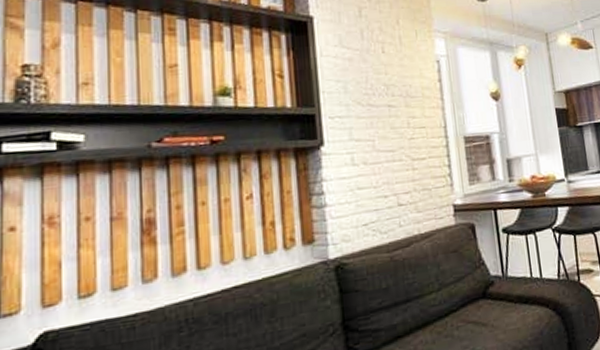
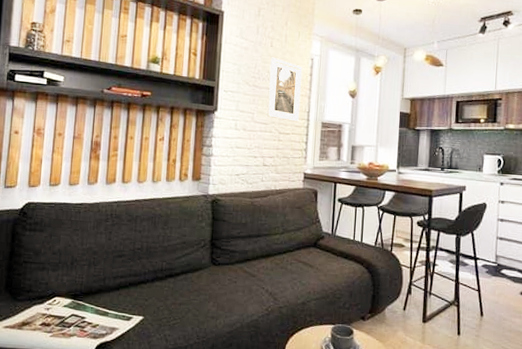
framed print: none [384,65,435,143] -> present [266,57,303,122]

